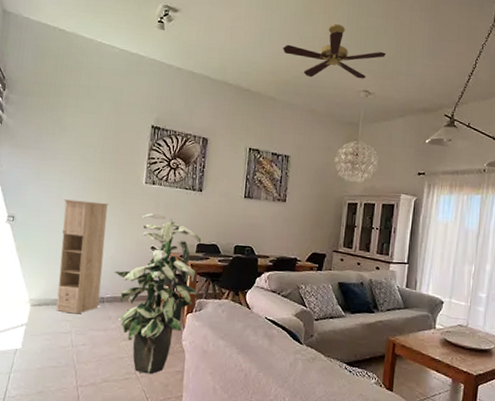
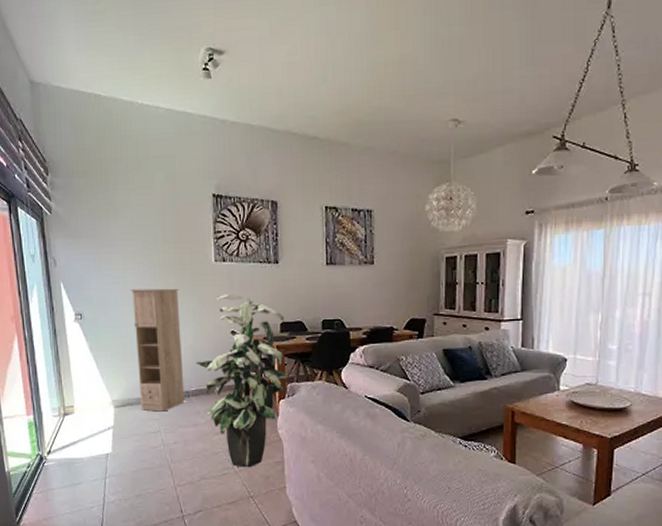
ceiling fan: present [282,24,386,79] -> none [350,41,475,112]

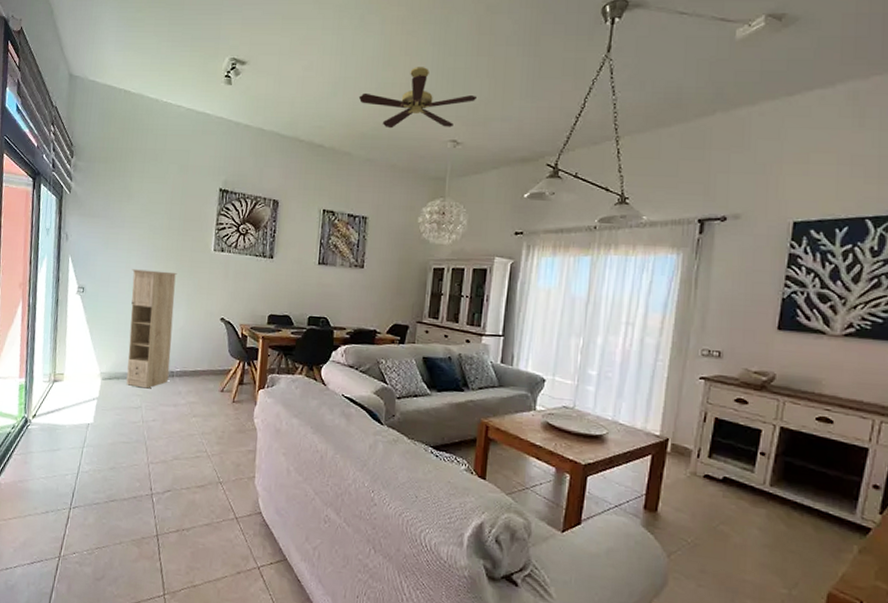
indoor plant: present [195,293,288,468] -> none [183,282,272,453]
ceiling fan: none [350,41,475,112] -> present [358,67,477,129]

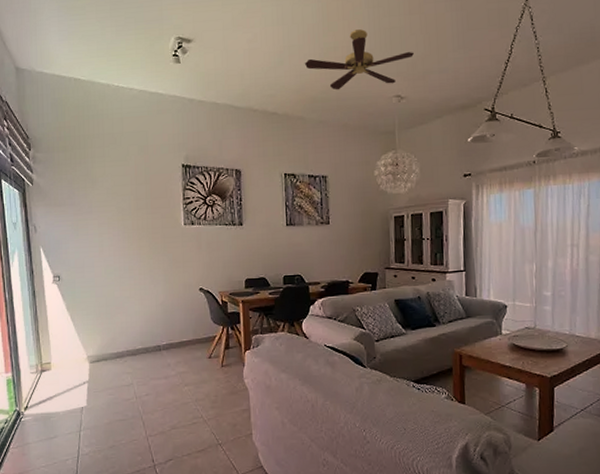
storage cabinet: present [126,269,177,389] -> none [105,250,156,366]

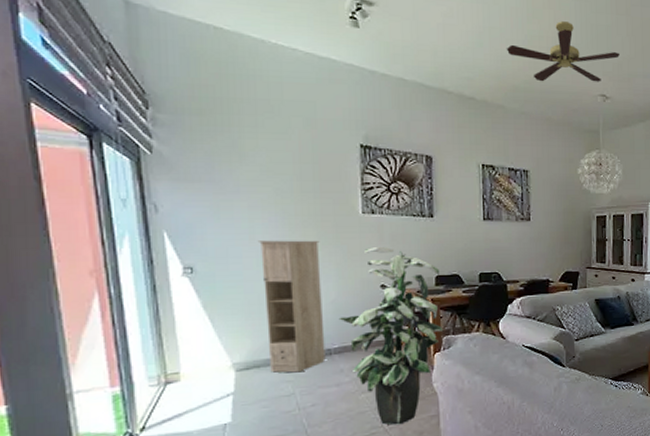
storage cabinet: none [105,250,156,366] -> present [257,240,326,373]
indoor plant: none [166,253,253,417] -> present [338,246,444,425]

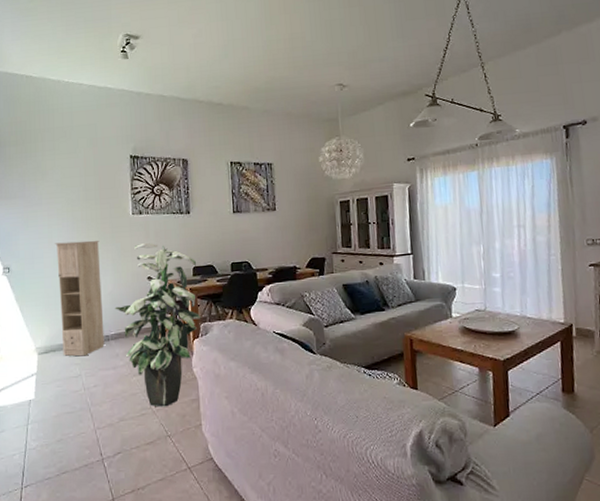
ceiling fan: present [506,21,620,82] -> none [248,22,354,81]

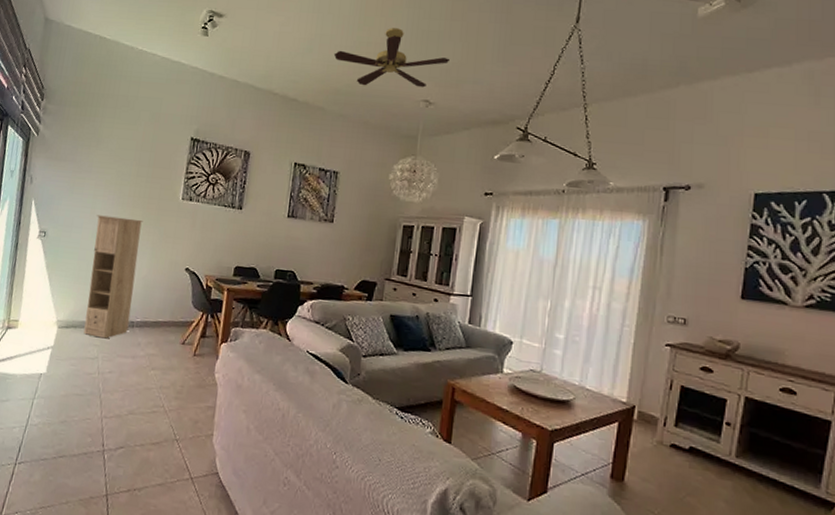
indoor plant: present [114,242,201,407] -> none [145,231,239,409]
ceiling fan: none [248,22,354,81] -> present [333,28,449,88]

